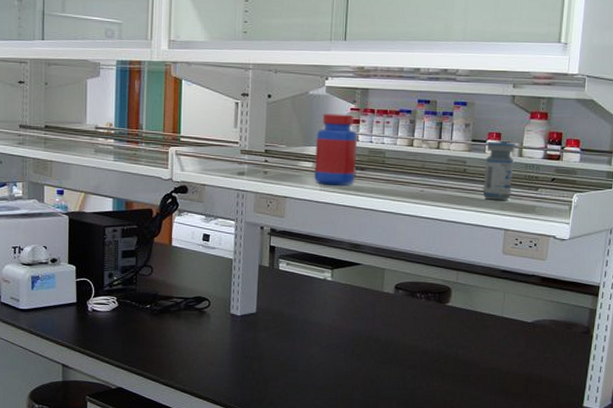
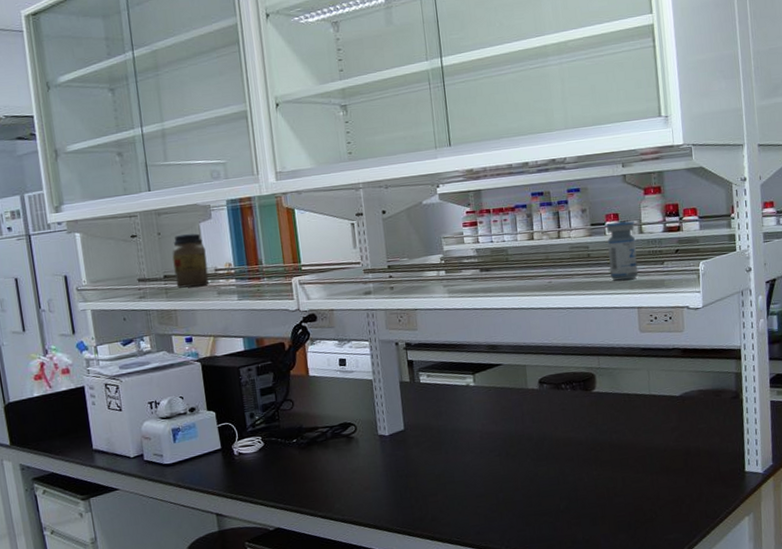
jar: none [56,88,89,141] -> present [172,233,209,288]
jar: present [314,113,357,186] -> none [436,217,482,291]

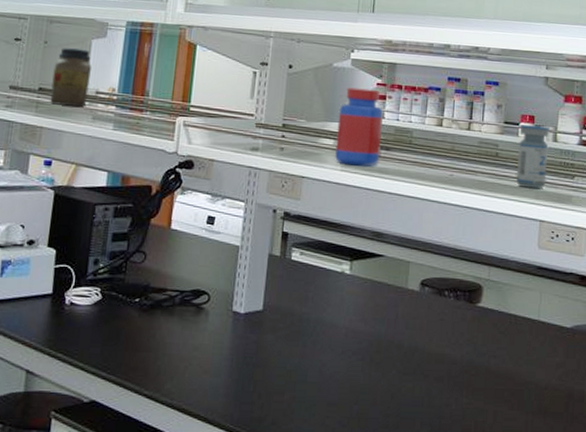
jar: none [436,217,482,291] -> present [335,87,383,166]

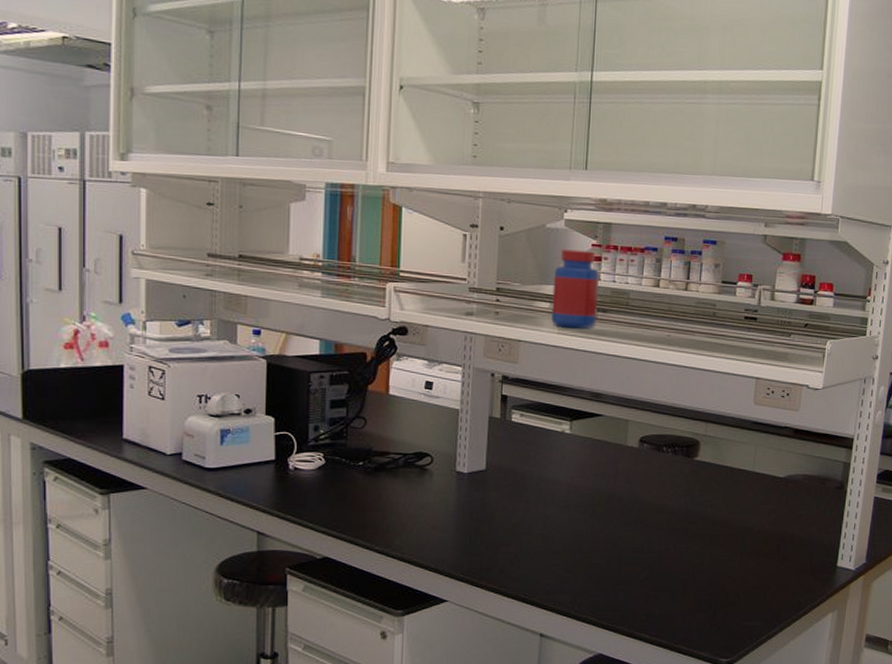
jar: present [50,48,91,107] -> none [252,212,292,274]
medicine: present [516,125,551,188] -> none [733,284,769,347]

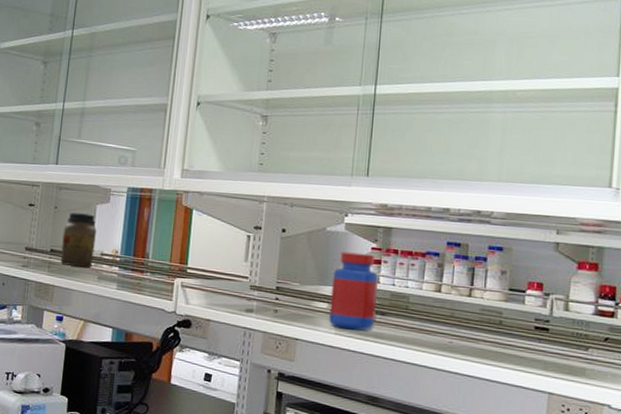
jar: none [252,212,292,274] -> present [60,212,96,267]

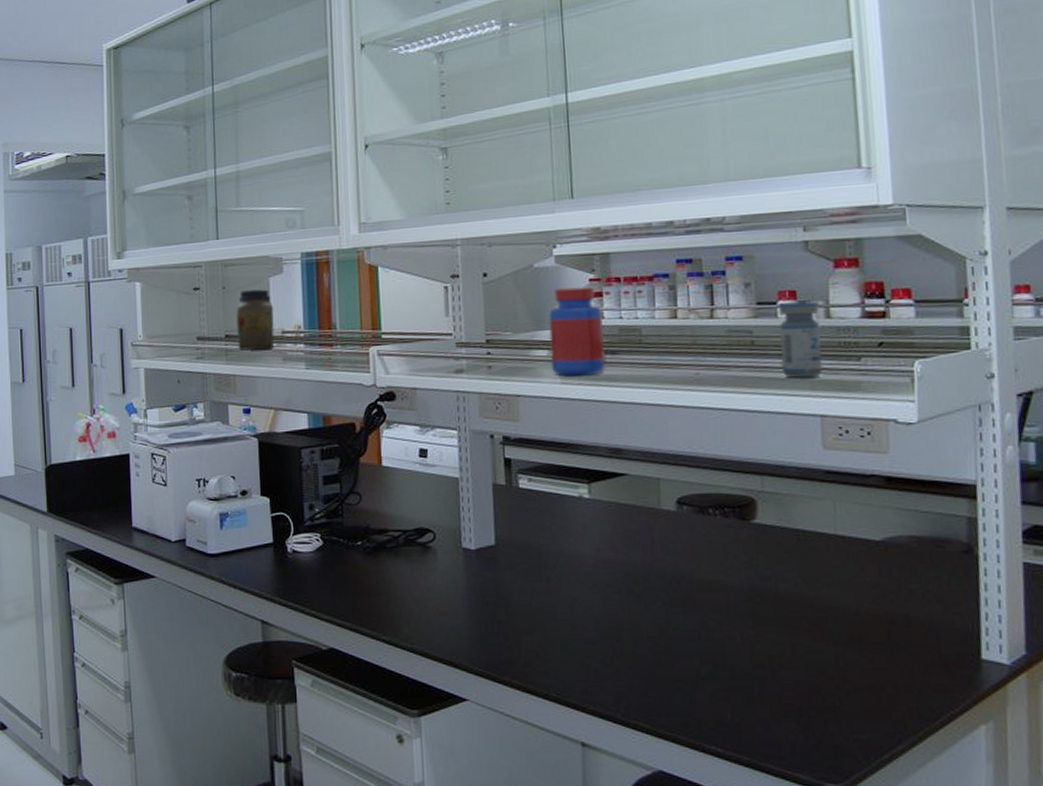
medicine: none [521,292,562,359] -> present [777,301,823,378]

